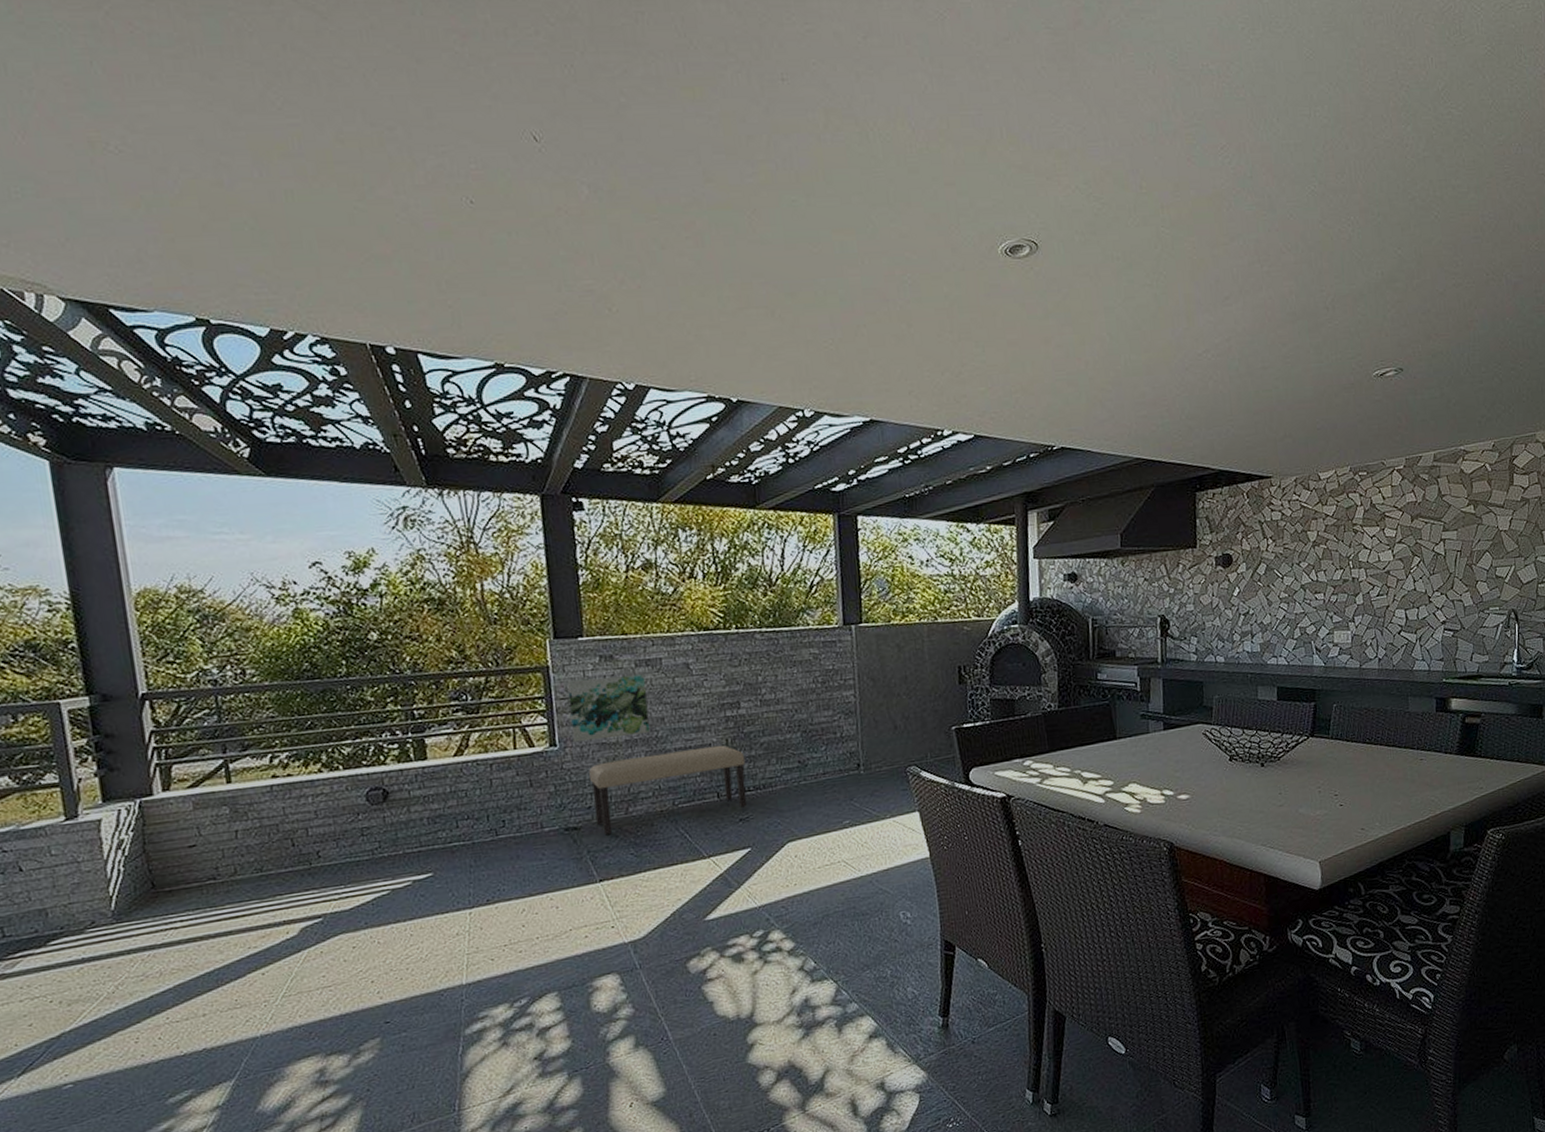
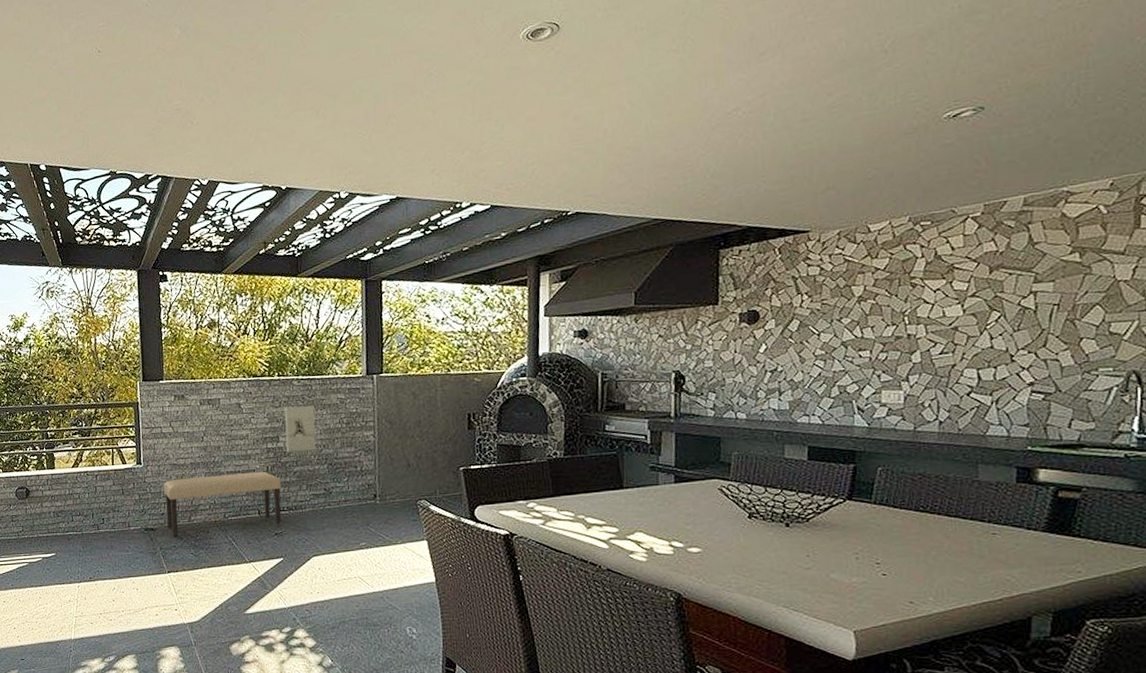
wall art: present [566,674,651,743] -> none [150,411,210,462]
wall sculpture: none [745,662,787,721] -> present [284,405,316,452]

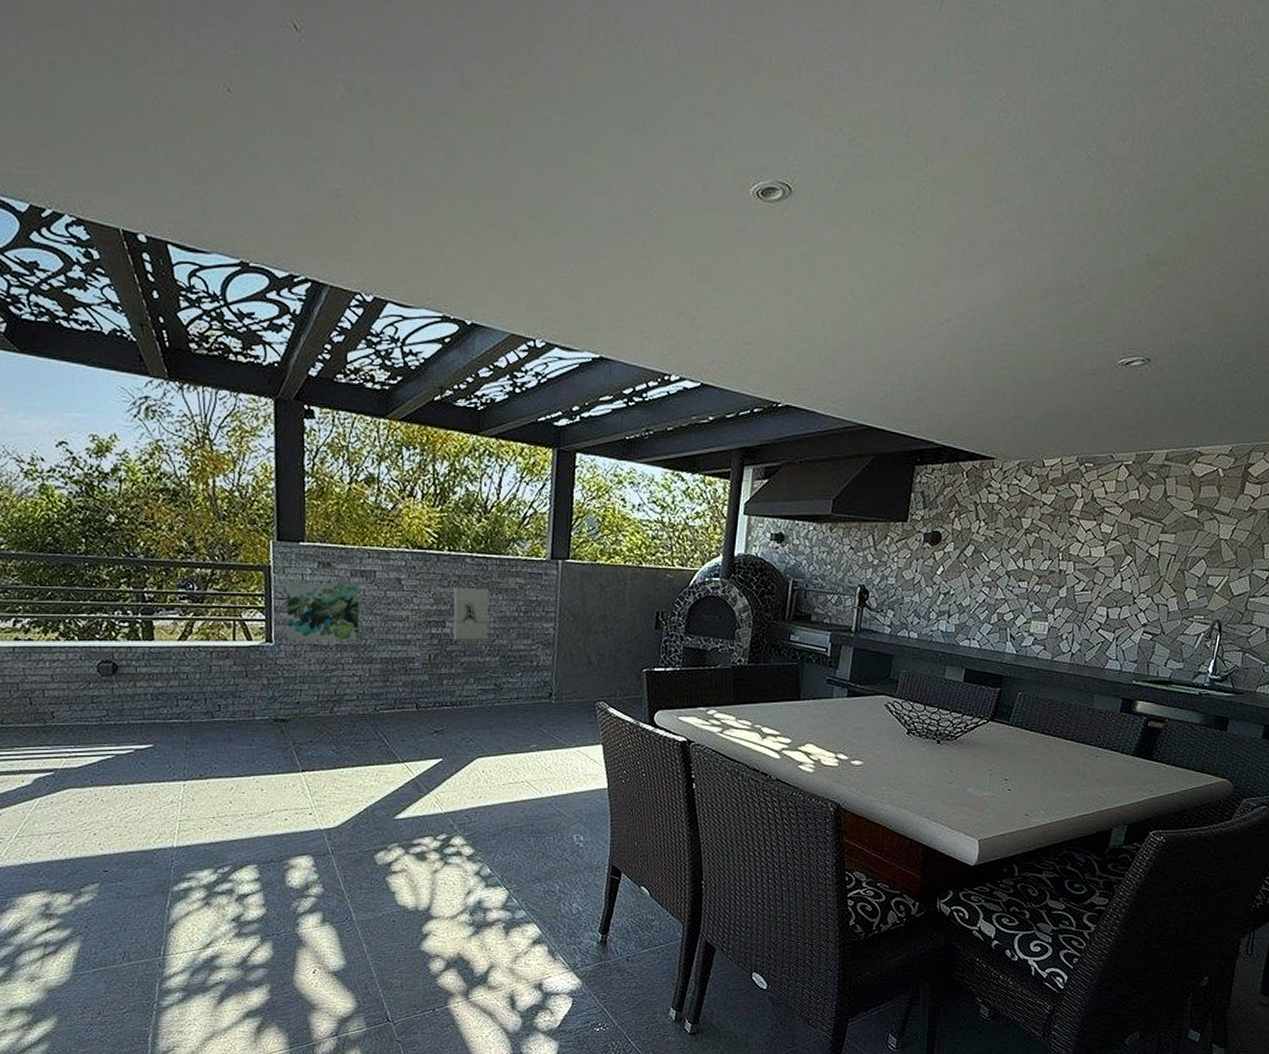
wall art: none [150,411,210,462] -> present [286,582,360,641]
bench: present [164,471,282,537] -> none [300,660,445,730]

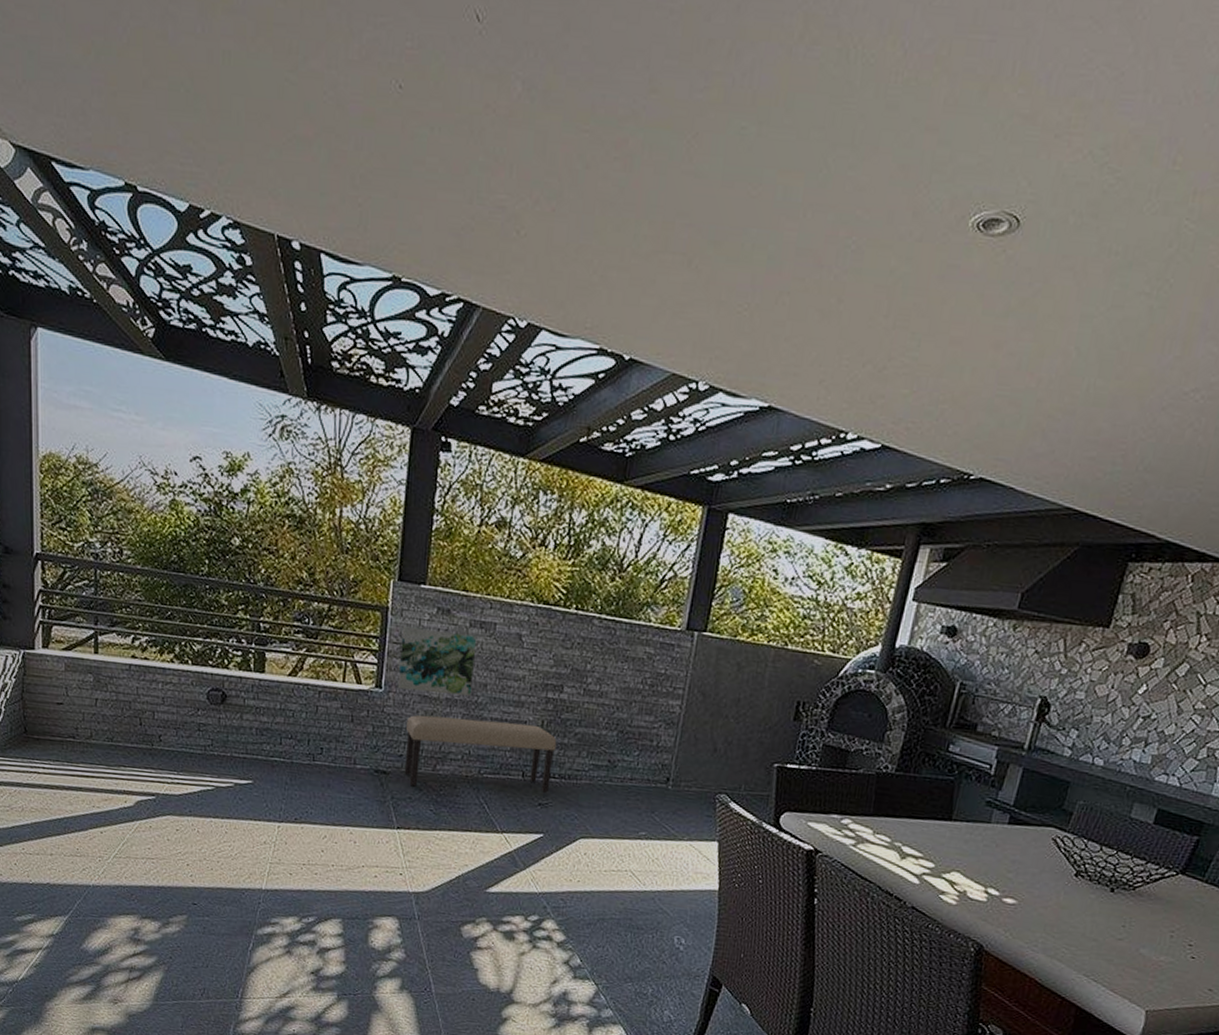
bench: none [300,660,445,730] -> present [404,715,557,793]
wall sculpture: present [453,588,489,640] -> none [569,650,614,711]

